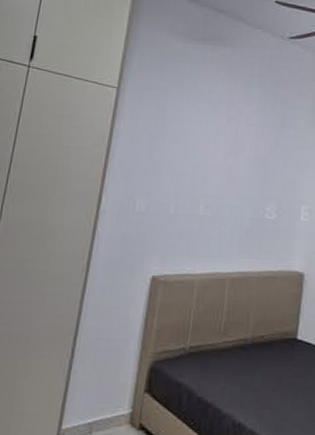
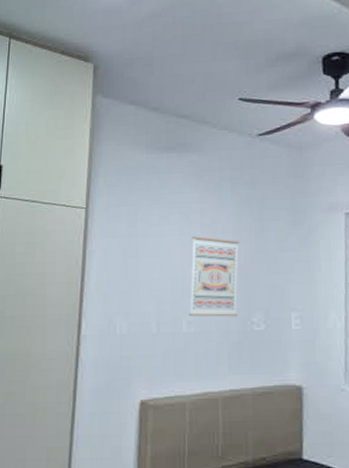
wall art: none [207,126,262,205] -> present [189,236,240,317]

